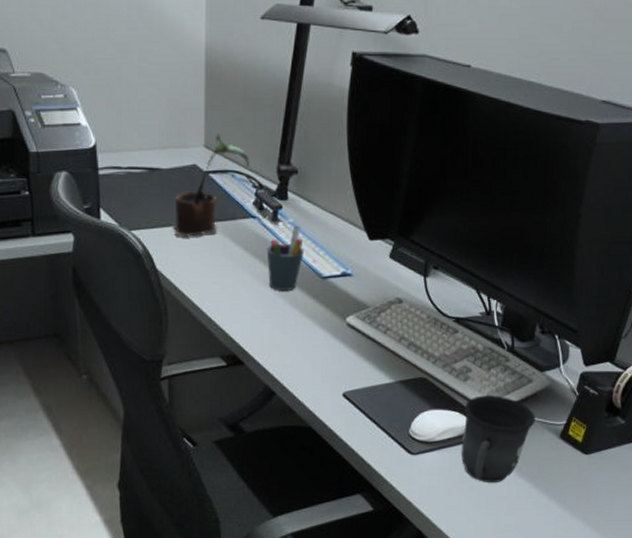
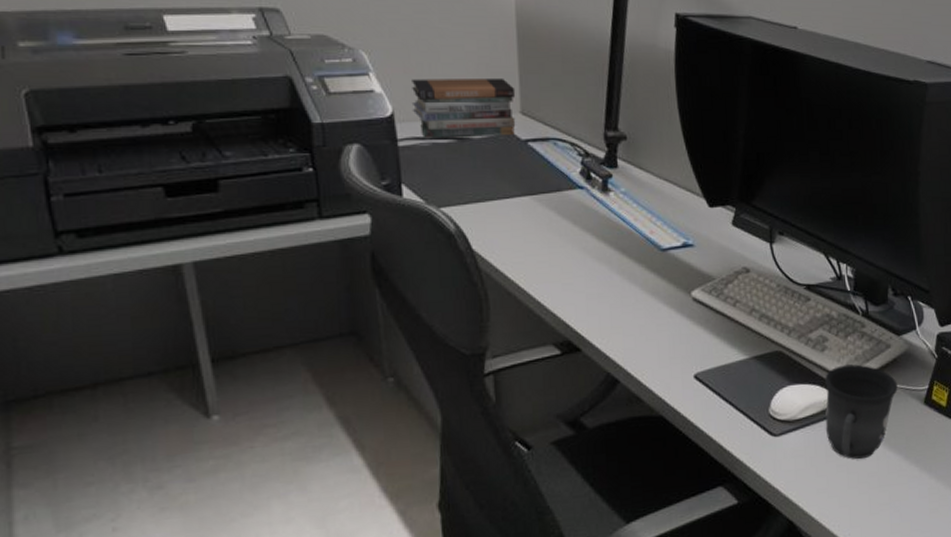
book stack: none [111,113,201,168] -> present [411,77,516,138]
potted plant: present [173,134,249,238] -> none [489,99,573,214]
pen holder: present [266,225,305,292] -> none [598,194,641,267]

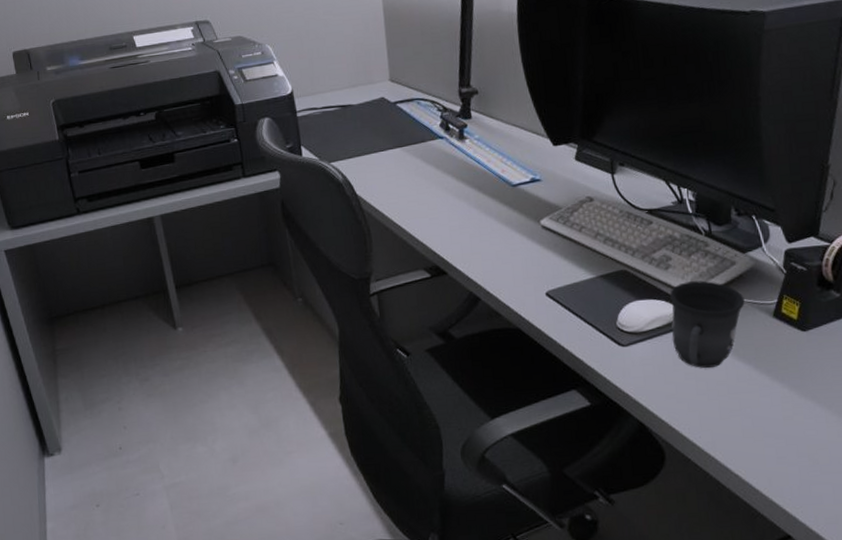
book stack: present [411,77,516,138] -> none [305,53,386,108]

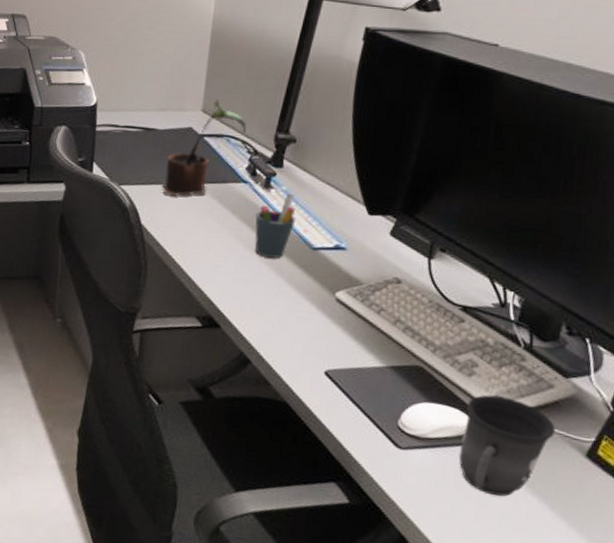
potted plant: none [368,68,433,164] -> present [162,100,247,197]
pen holder: none [456,140,493,203] -> present [255,193,296,259]

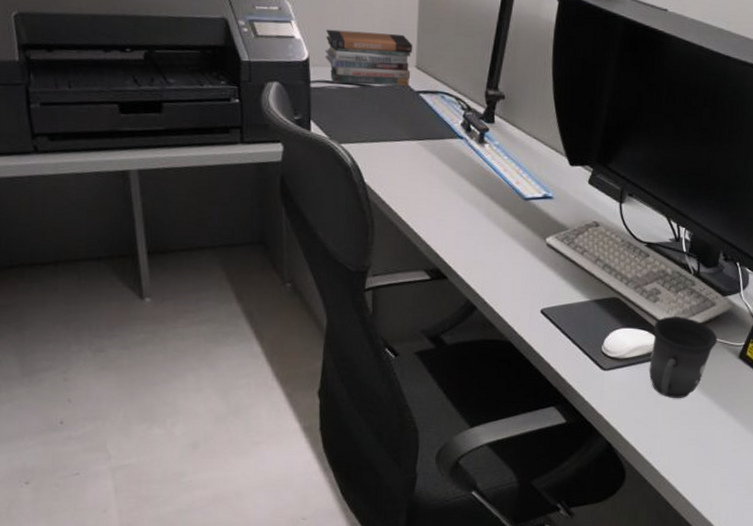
book stack: none [111,76,201,130] -> present [324,29,413,87]
potted plant: present [162,100,247,197] -> none [382,56,459,154]
pen holder: present [255,193,296,259] -> none [472,147,509,210]

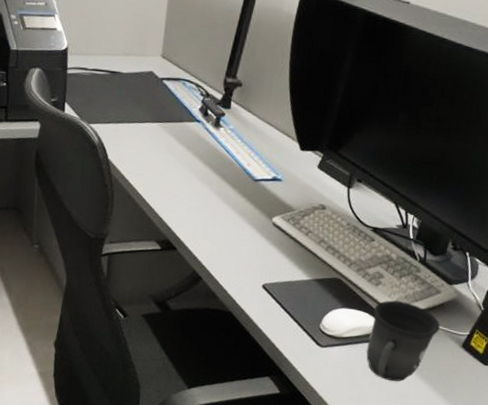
book stack: present [324,29,413,87] -> none [81,22,161,74]

